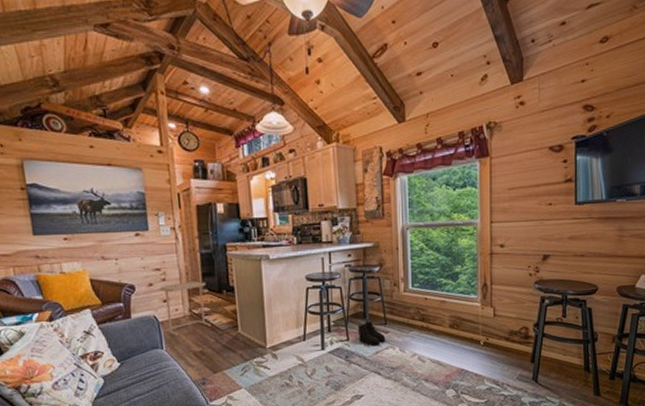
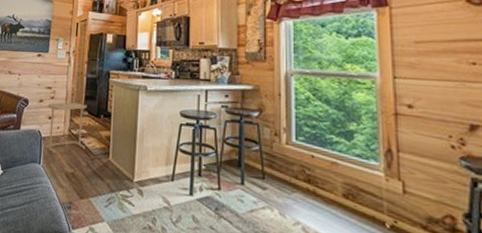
boots: present [357,320,386,345] -> none [230,171,263,202]

